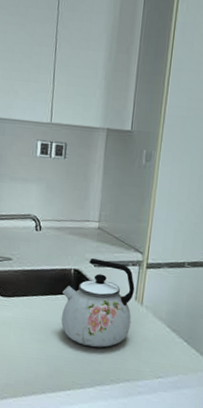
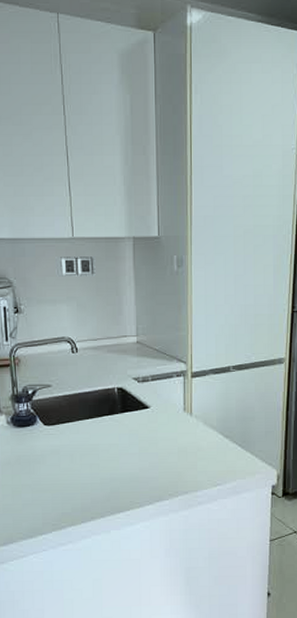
kettle: present [61,257,135,348] -> none [108,373,182,464]

